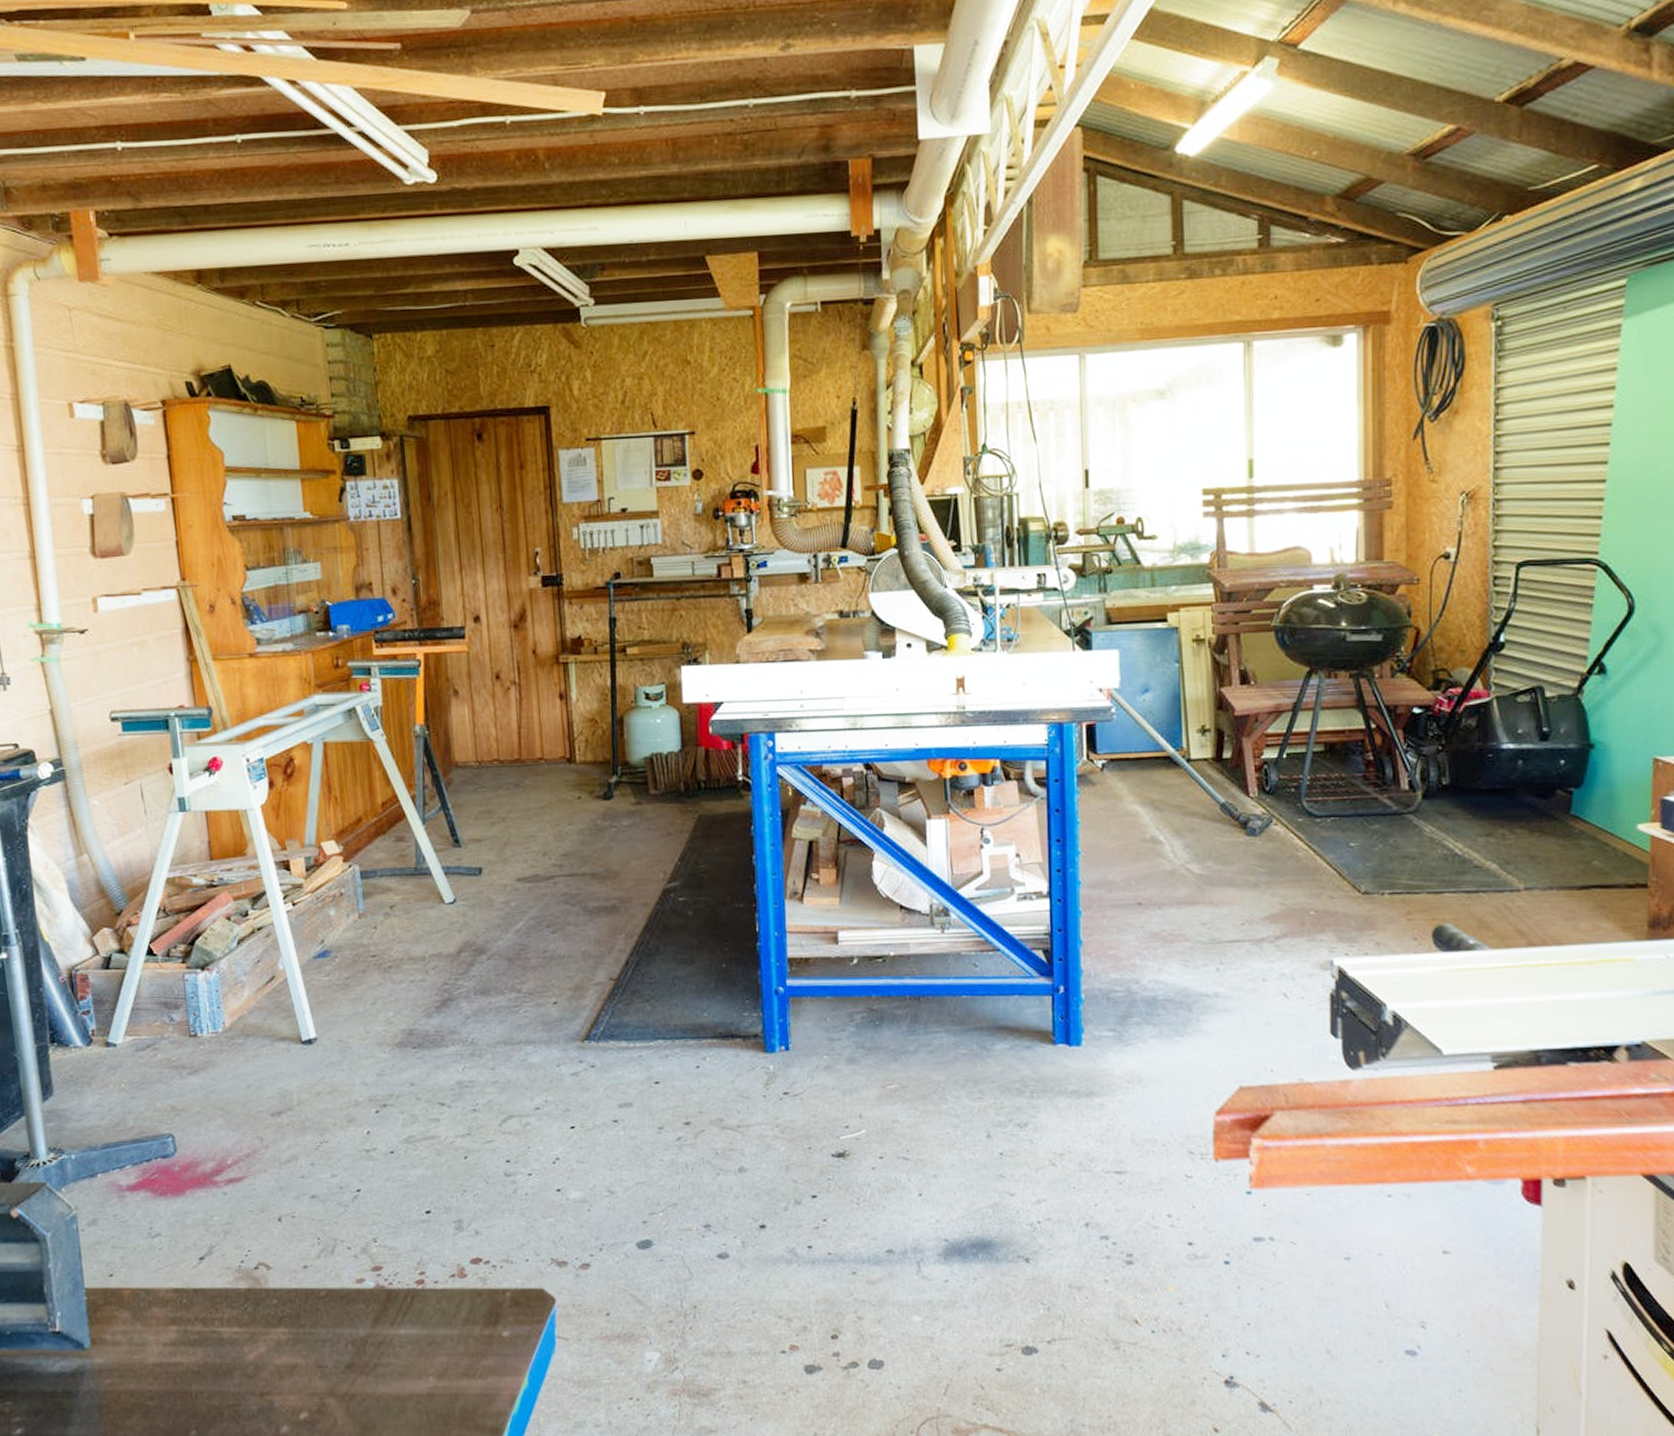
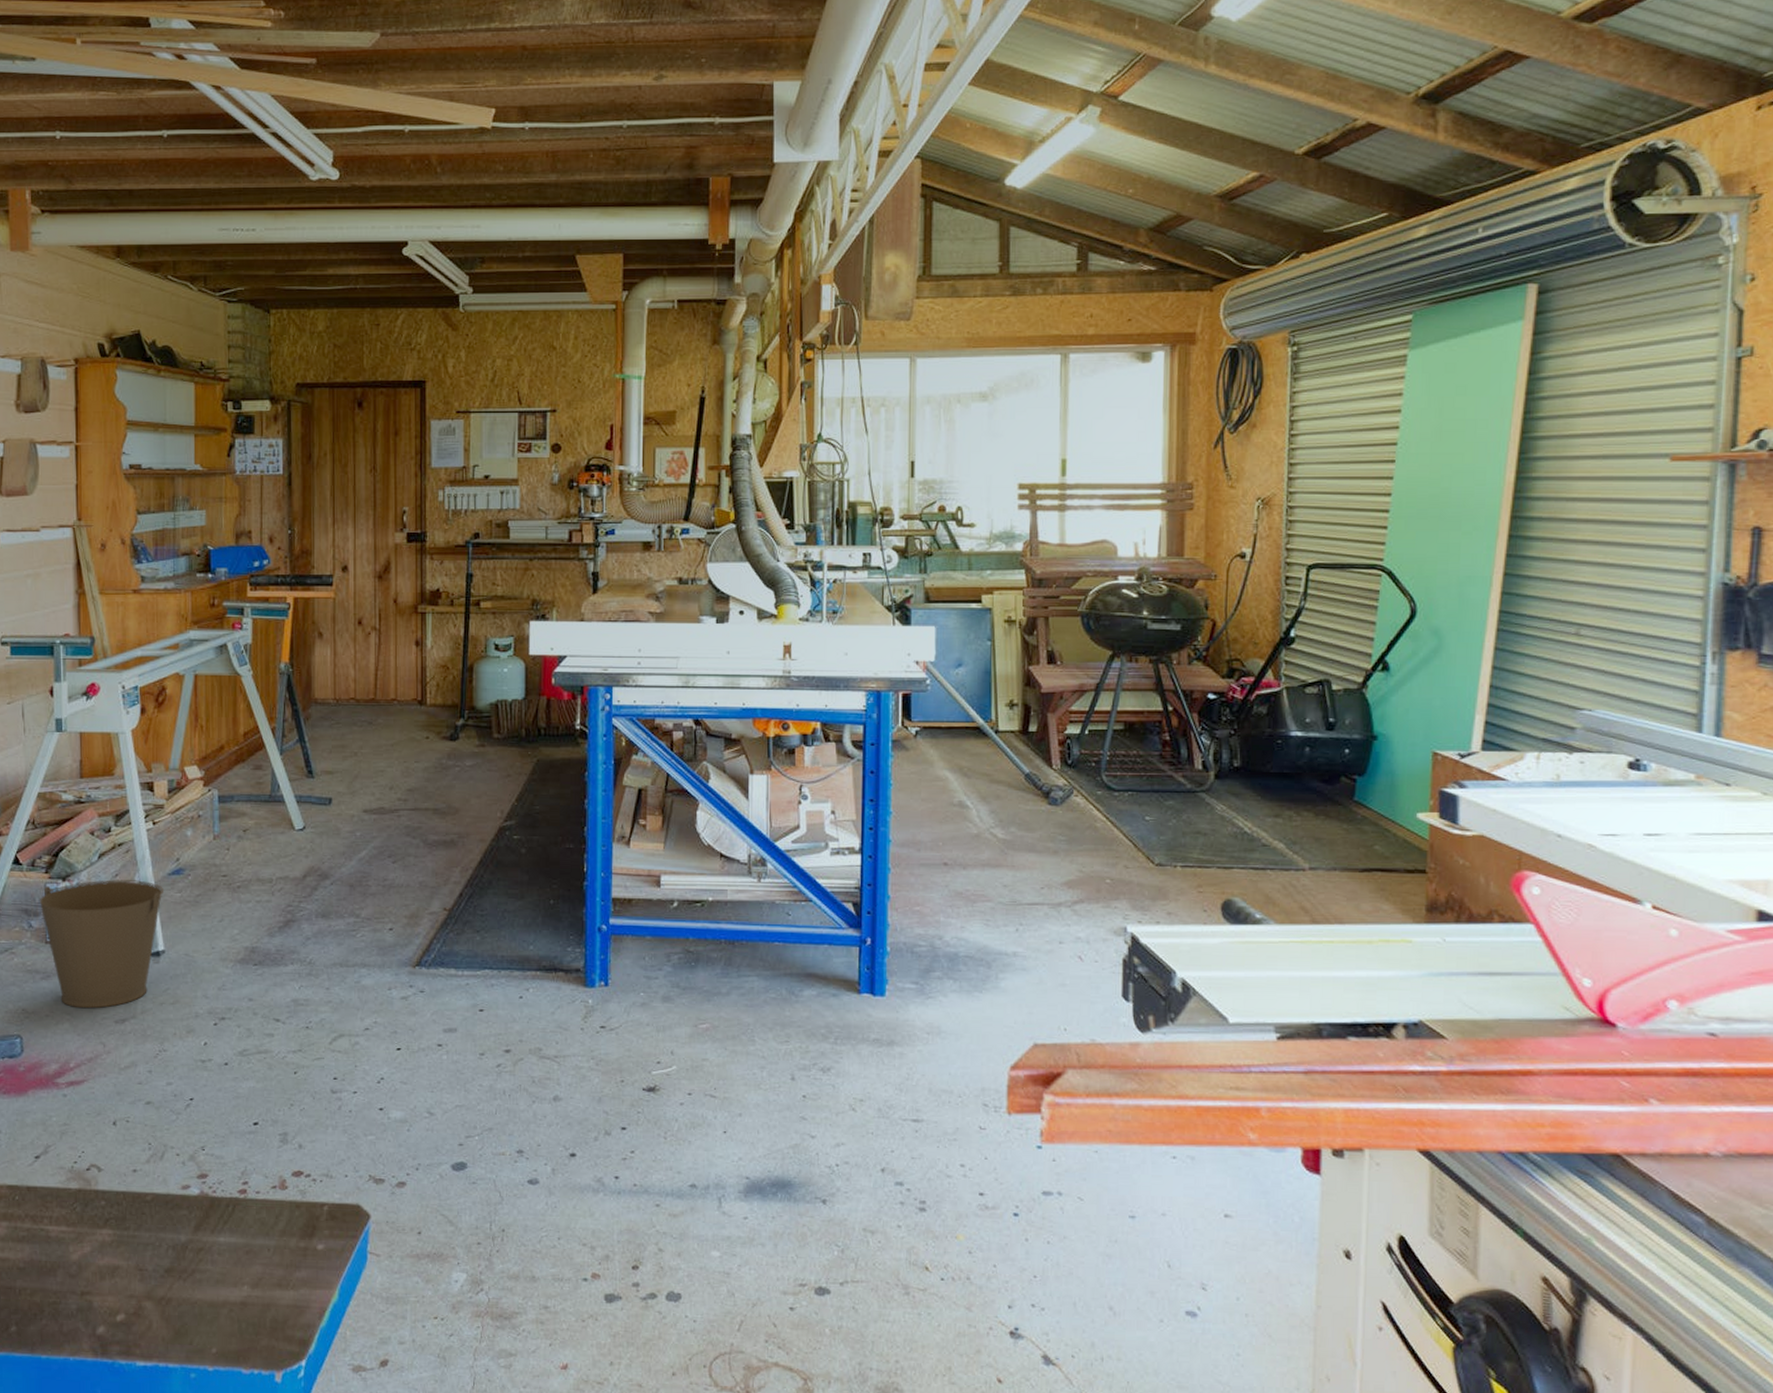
bucket: none [179,964,311,1103] -> present [40,879,165,1009]

